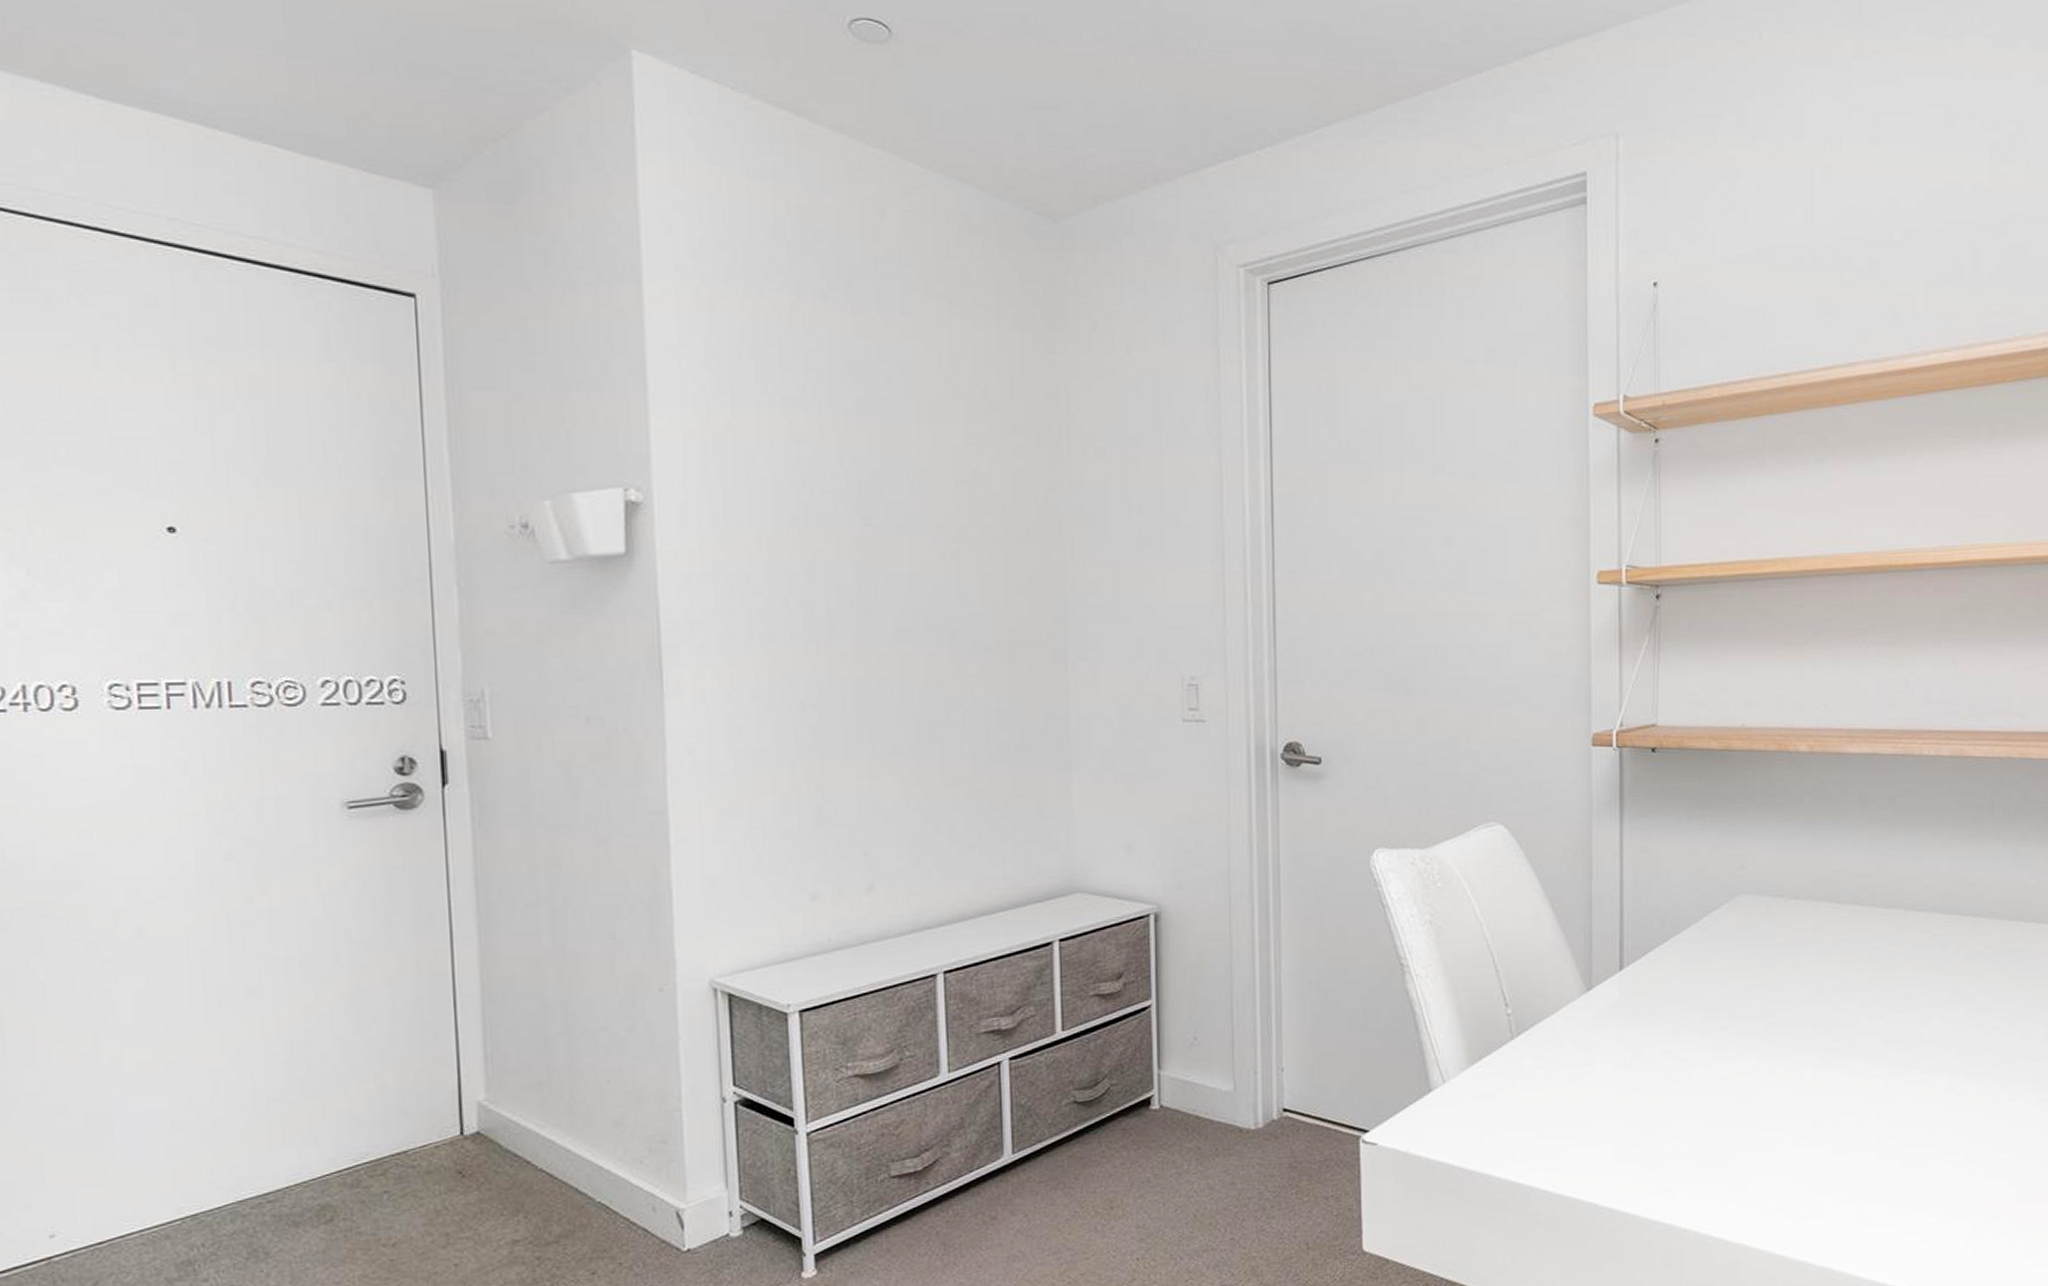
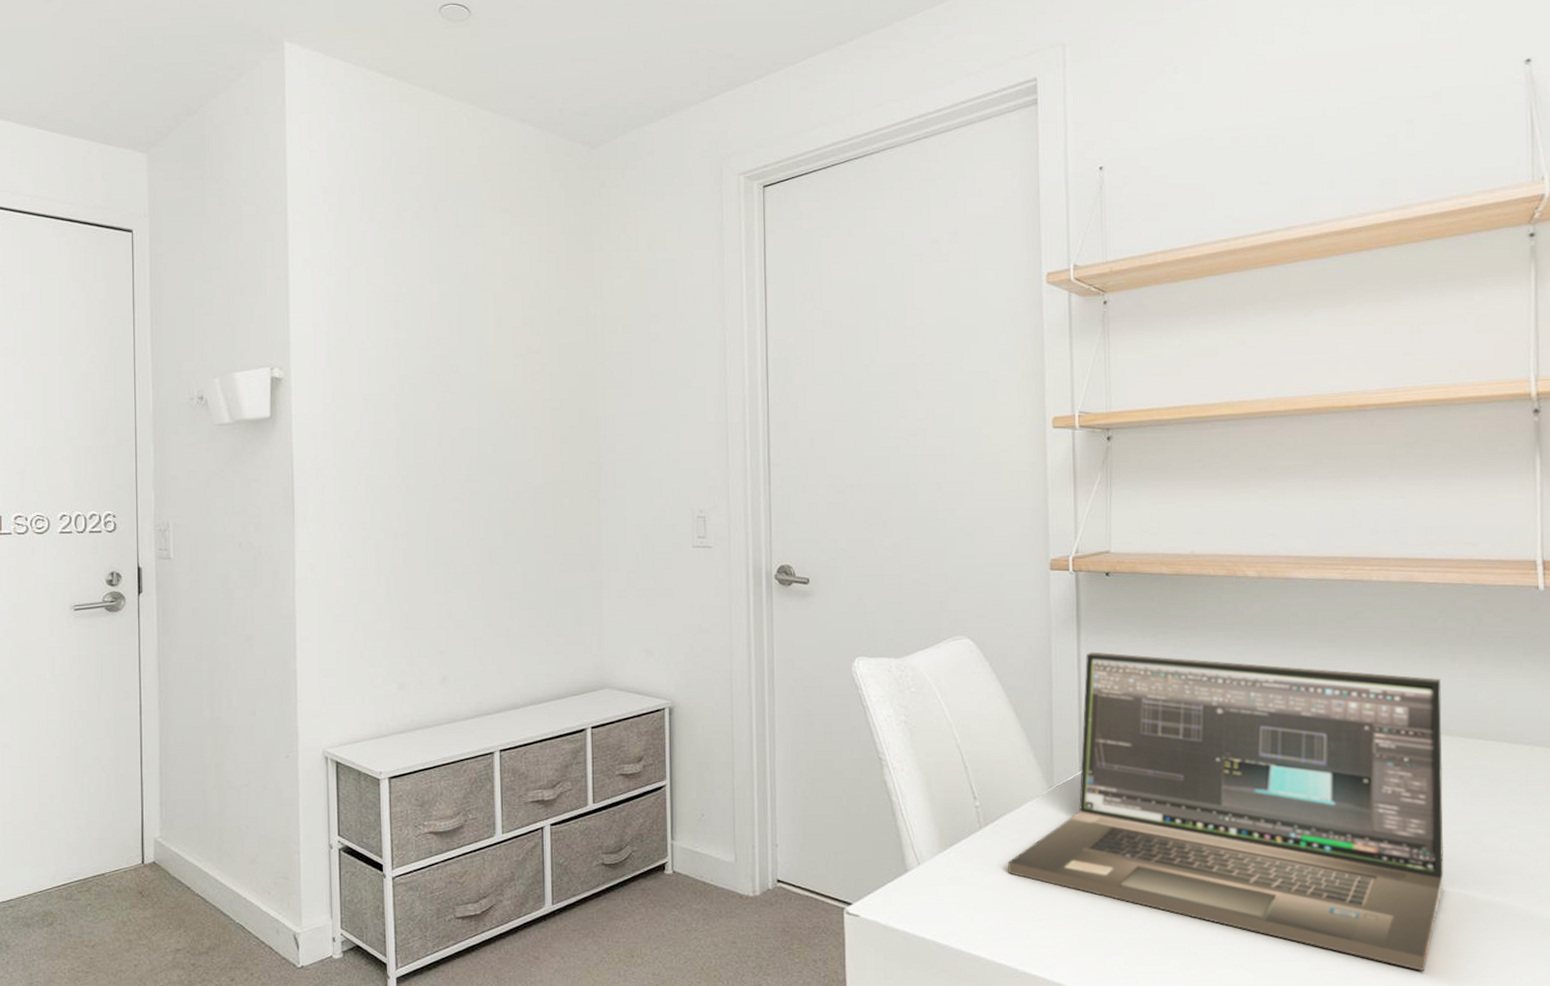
laptop: none [1542,837,1987,1165] -> present [1008,652,1444,972]

